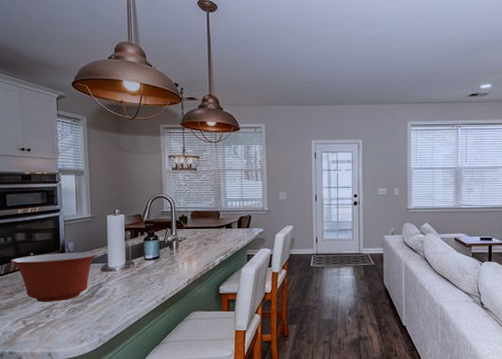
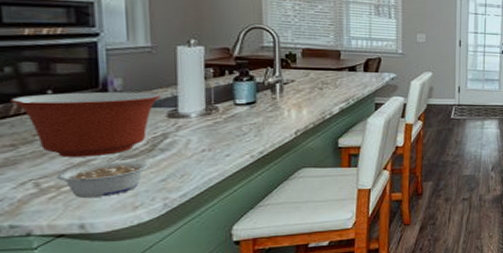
legume: none [35,305,90,333] -> present [57,162,149,198]

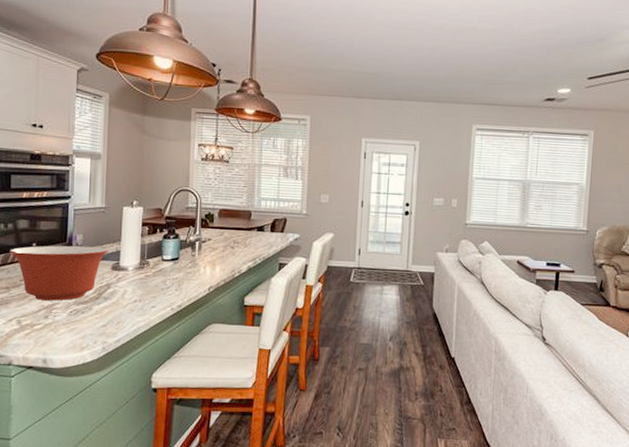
legume: present [57,162,149,198] -> none [32,306,95,337]

